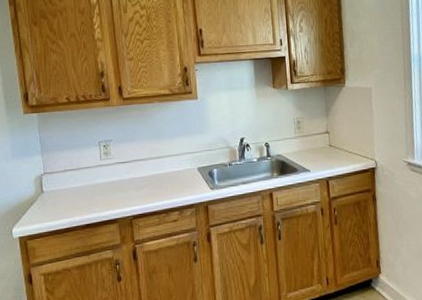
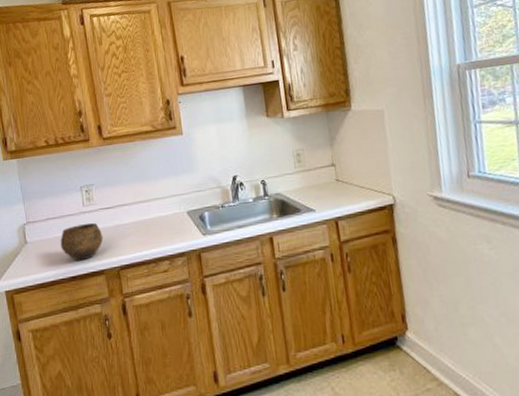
bowl: none [76,176,118,210] -> present [60,223,103,261]

